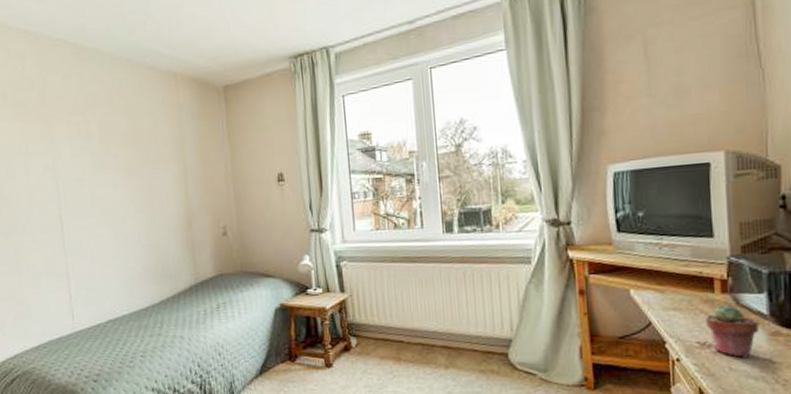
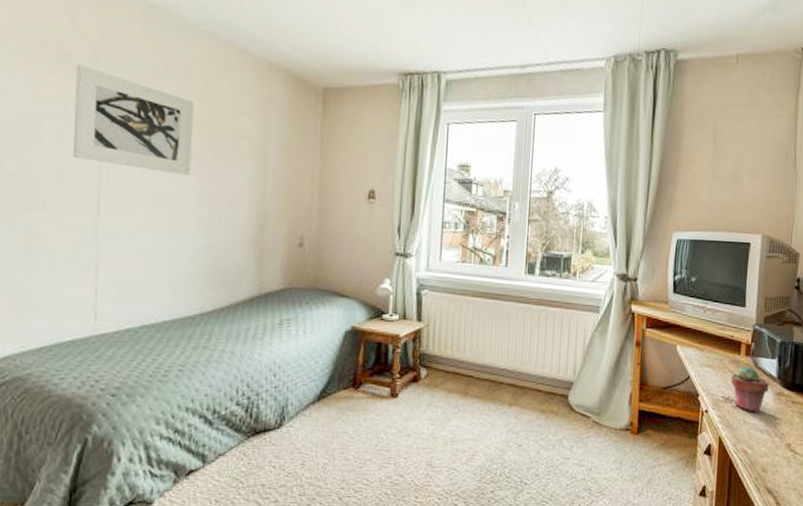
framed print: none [30,109,126,188] -> present [72,65,194,175]

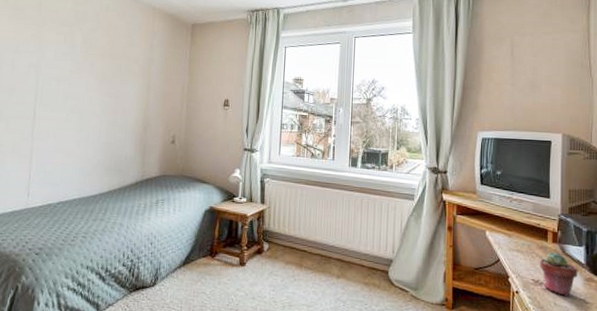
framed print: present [72,65,194,175] -> none [19,16,101,91]

